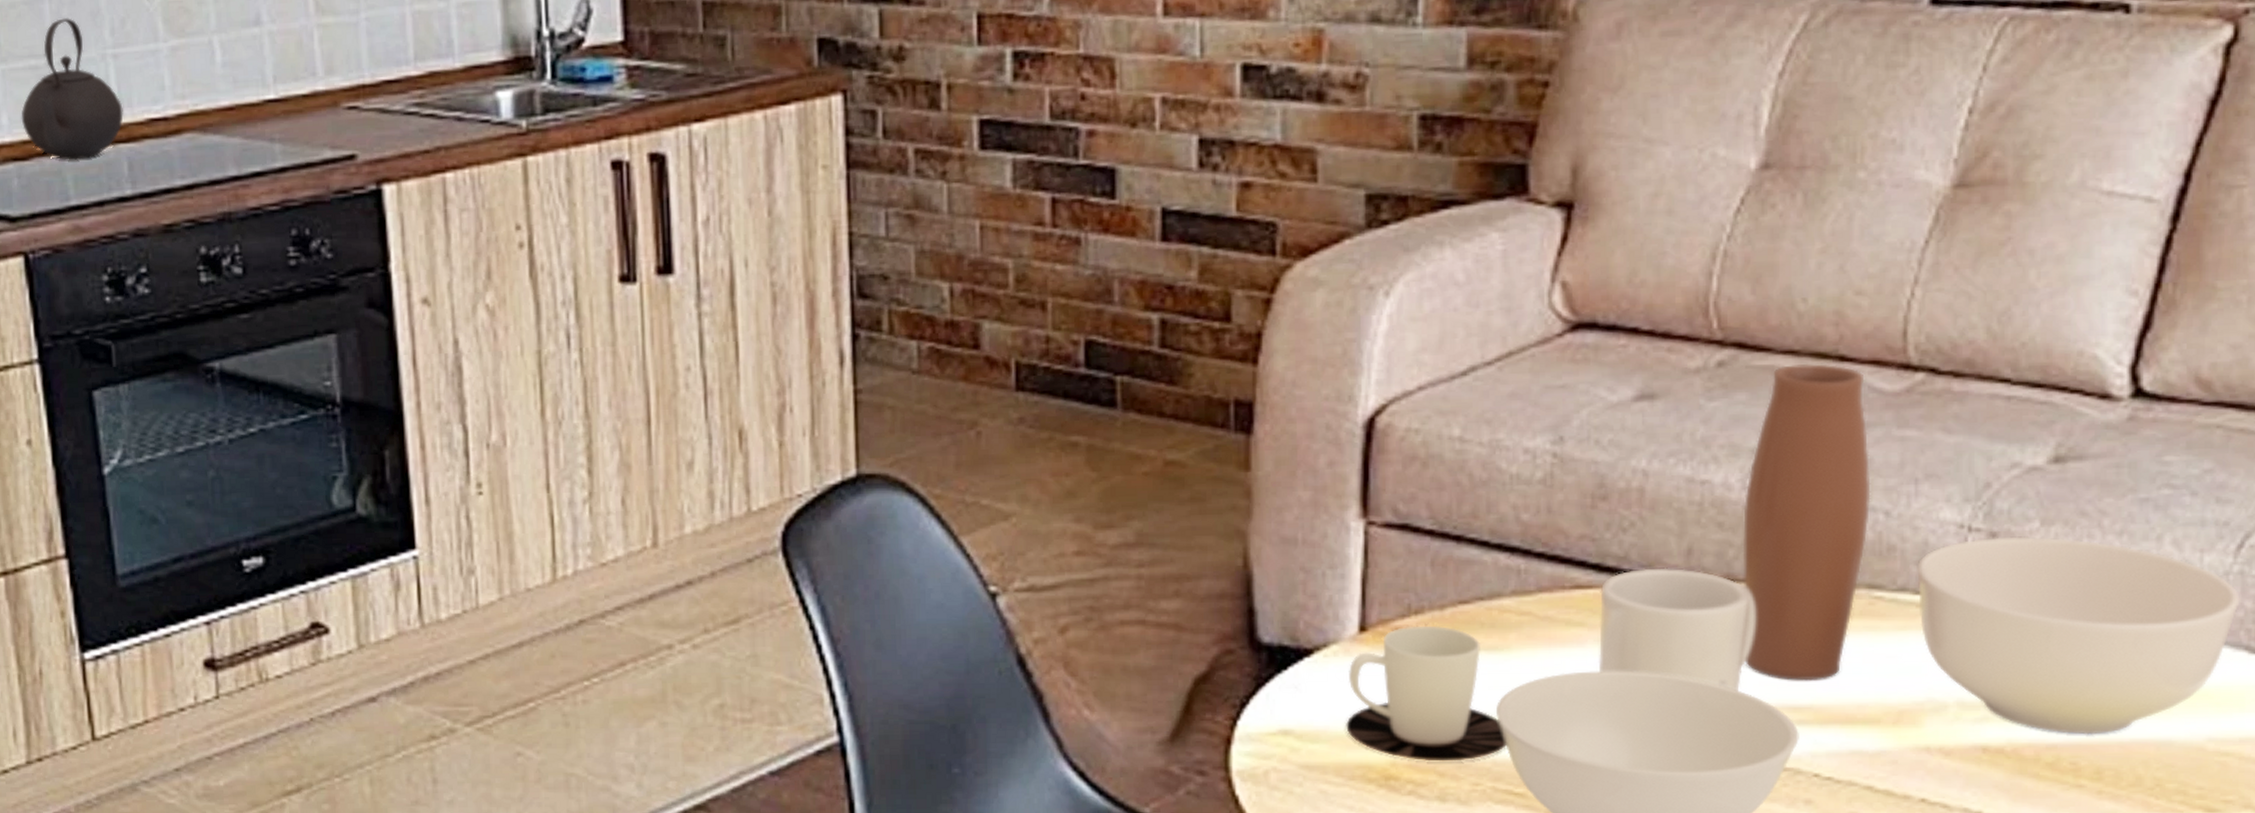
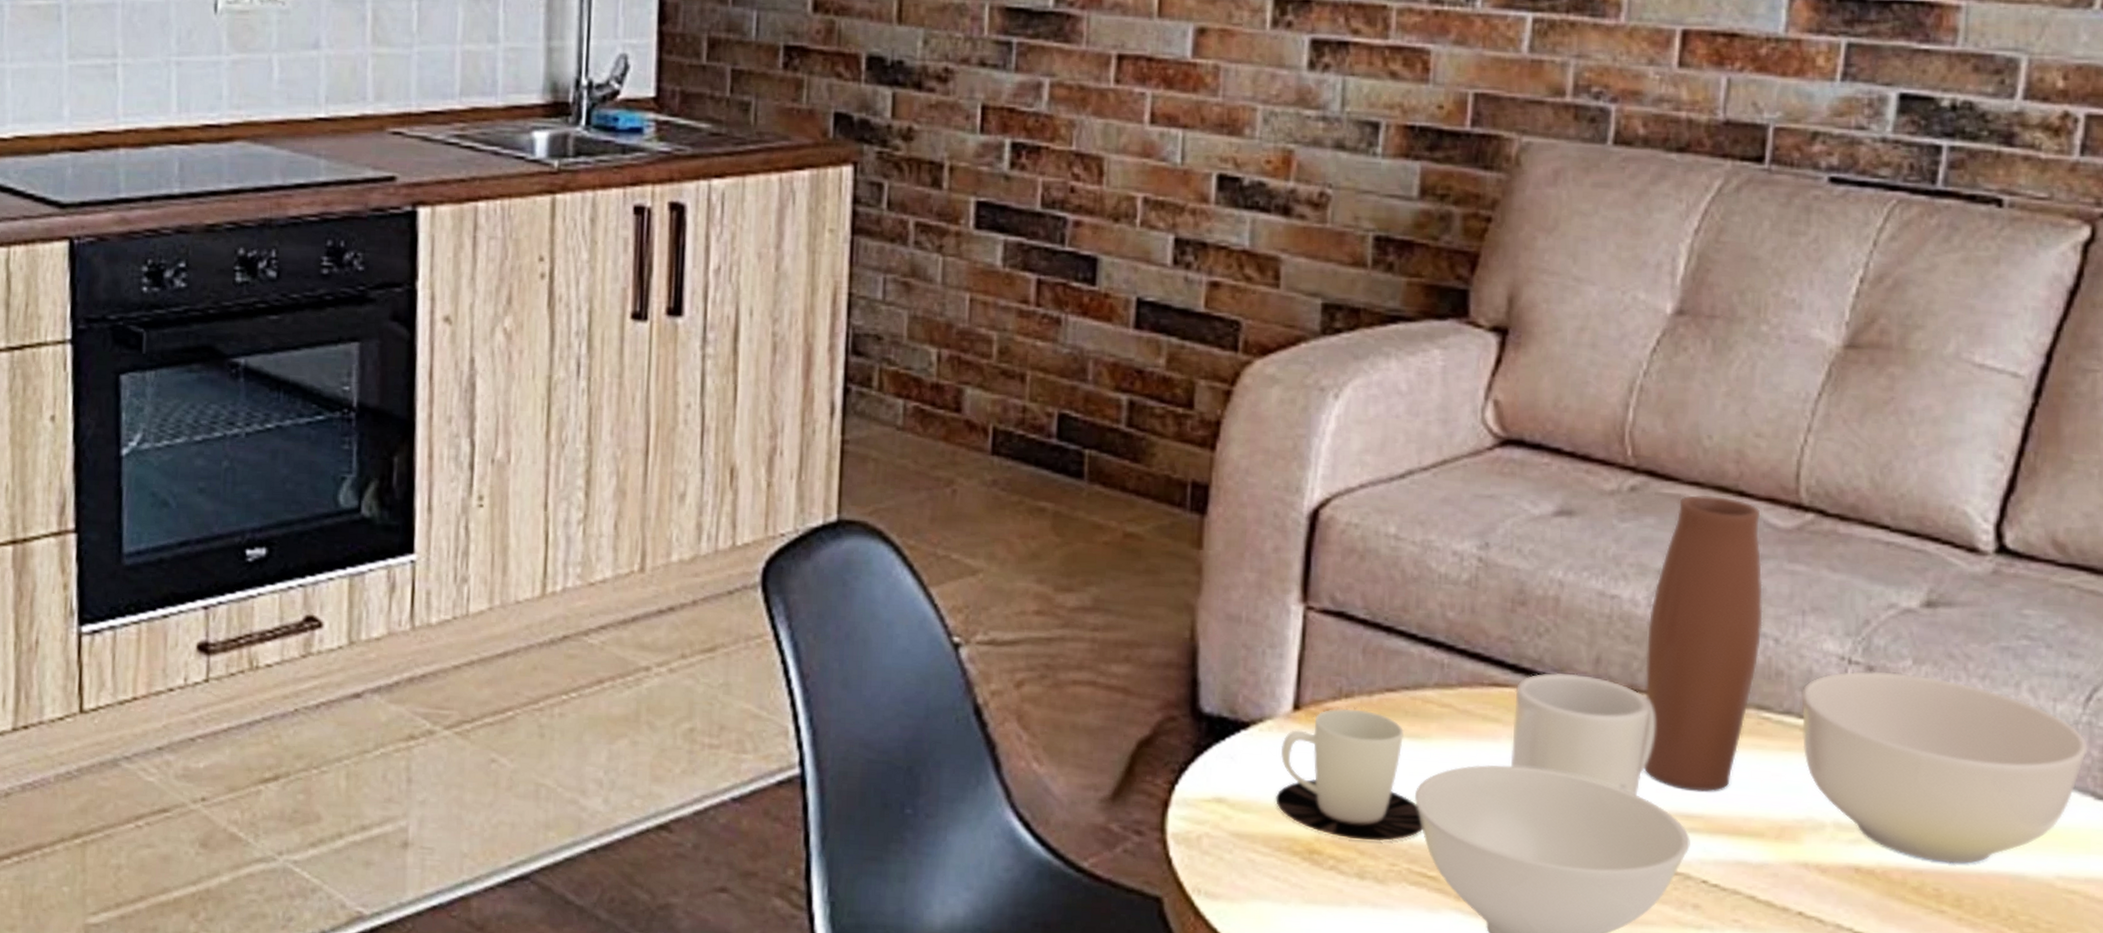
kettle: present [21,18,123,160] -> none [82,24,181,156]

